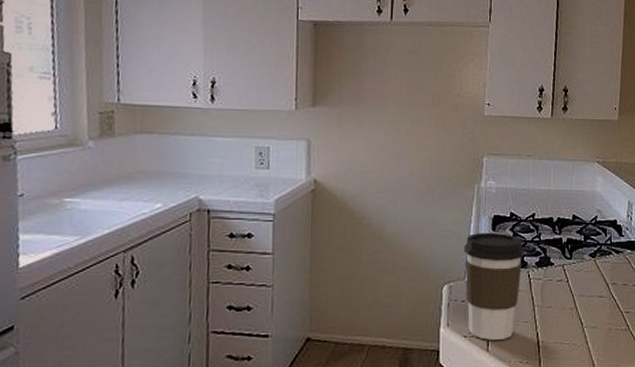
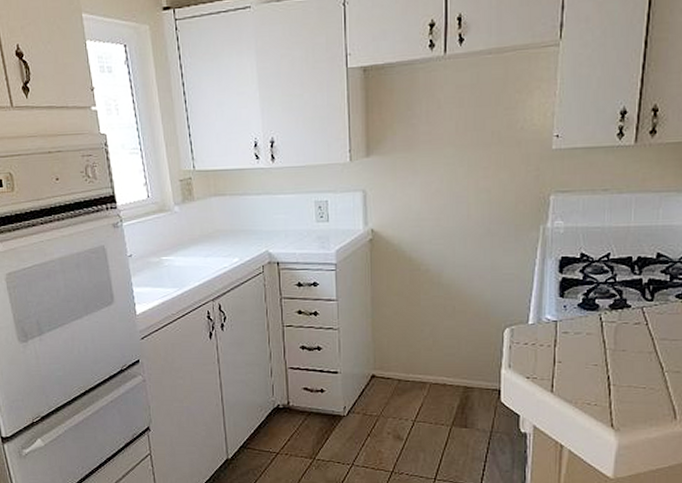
coffee cup: present [463,232,524,340] -> none [526,274,596,382]

